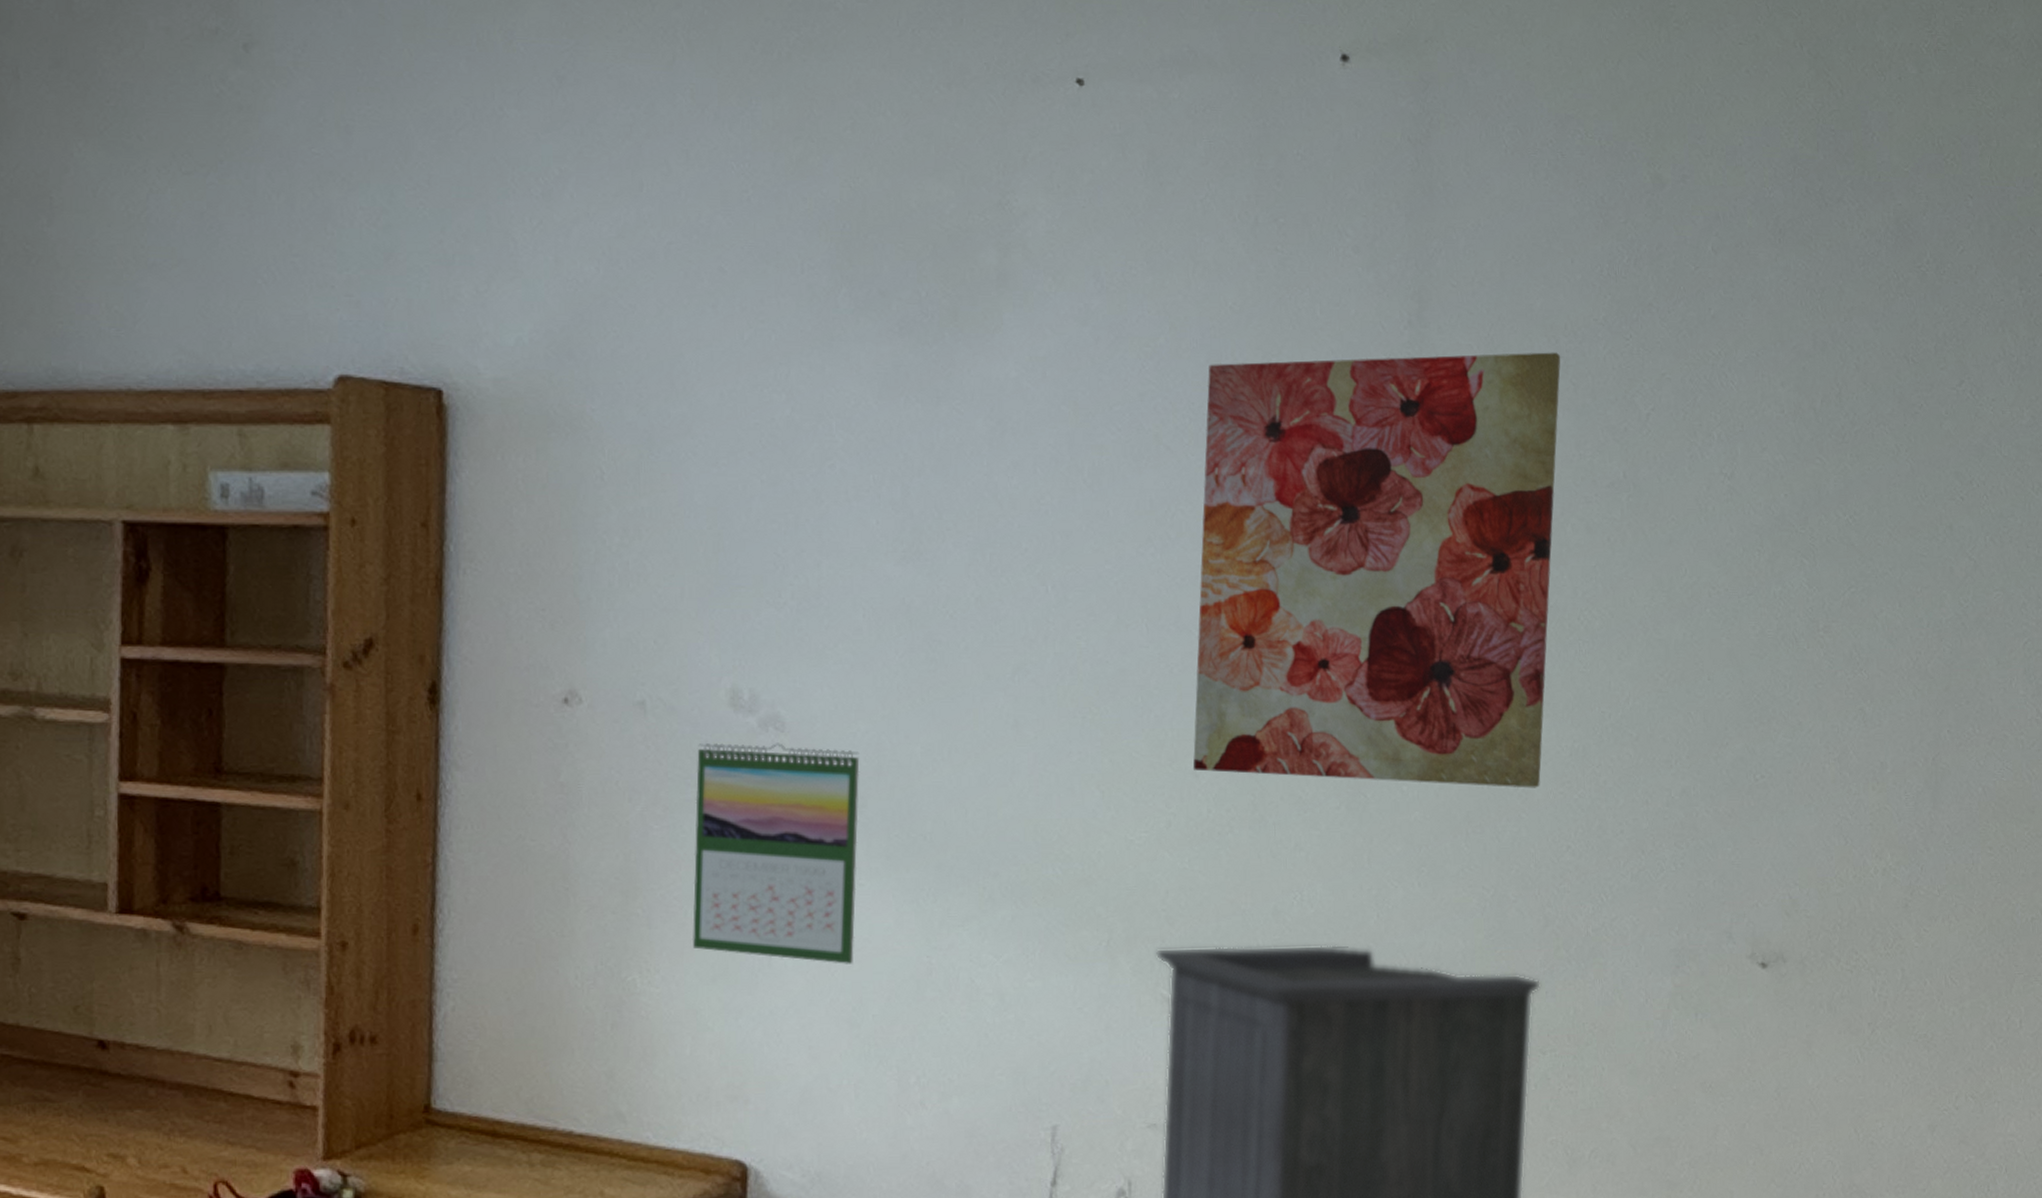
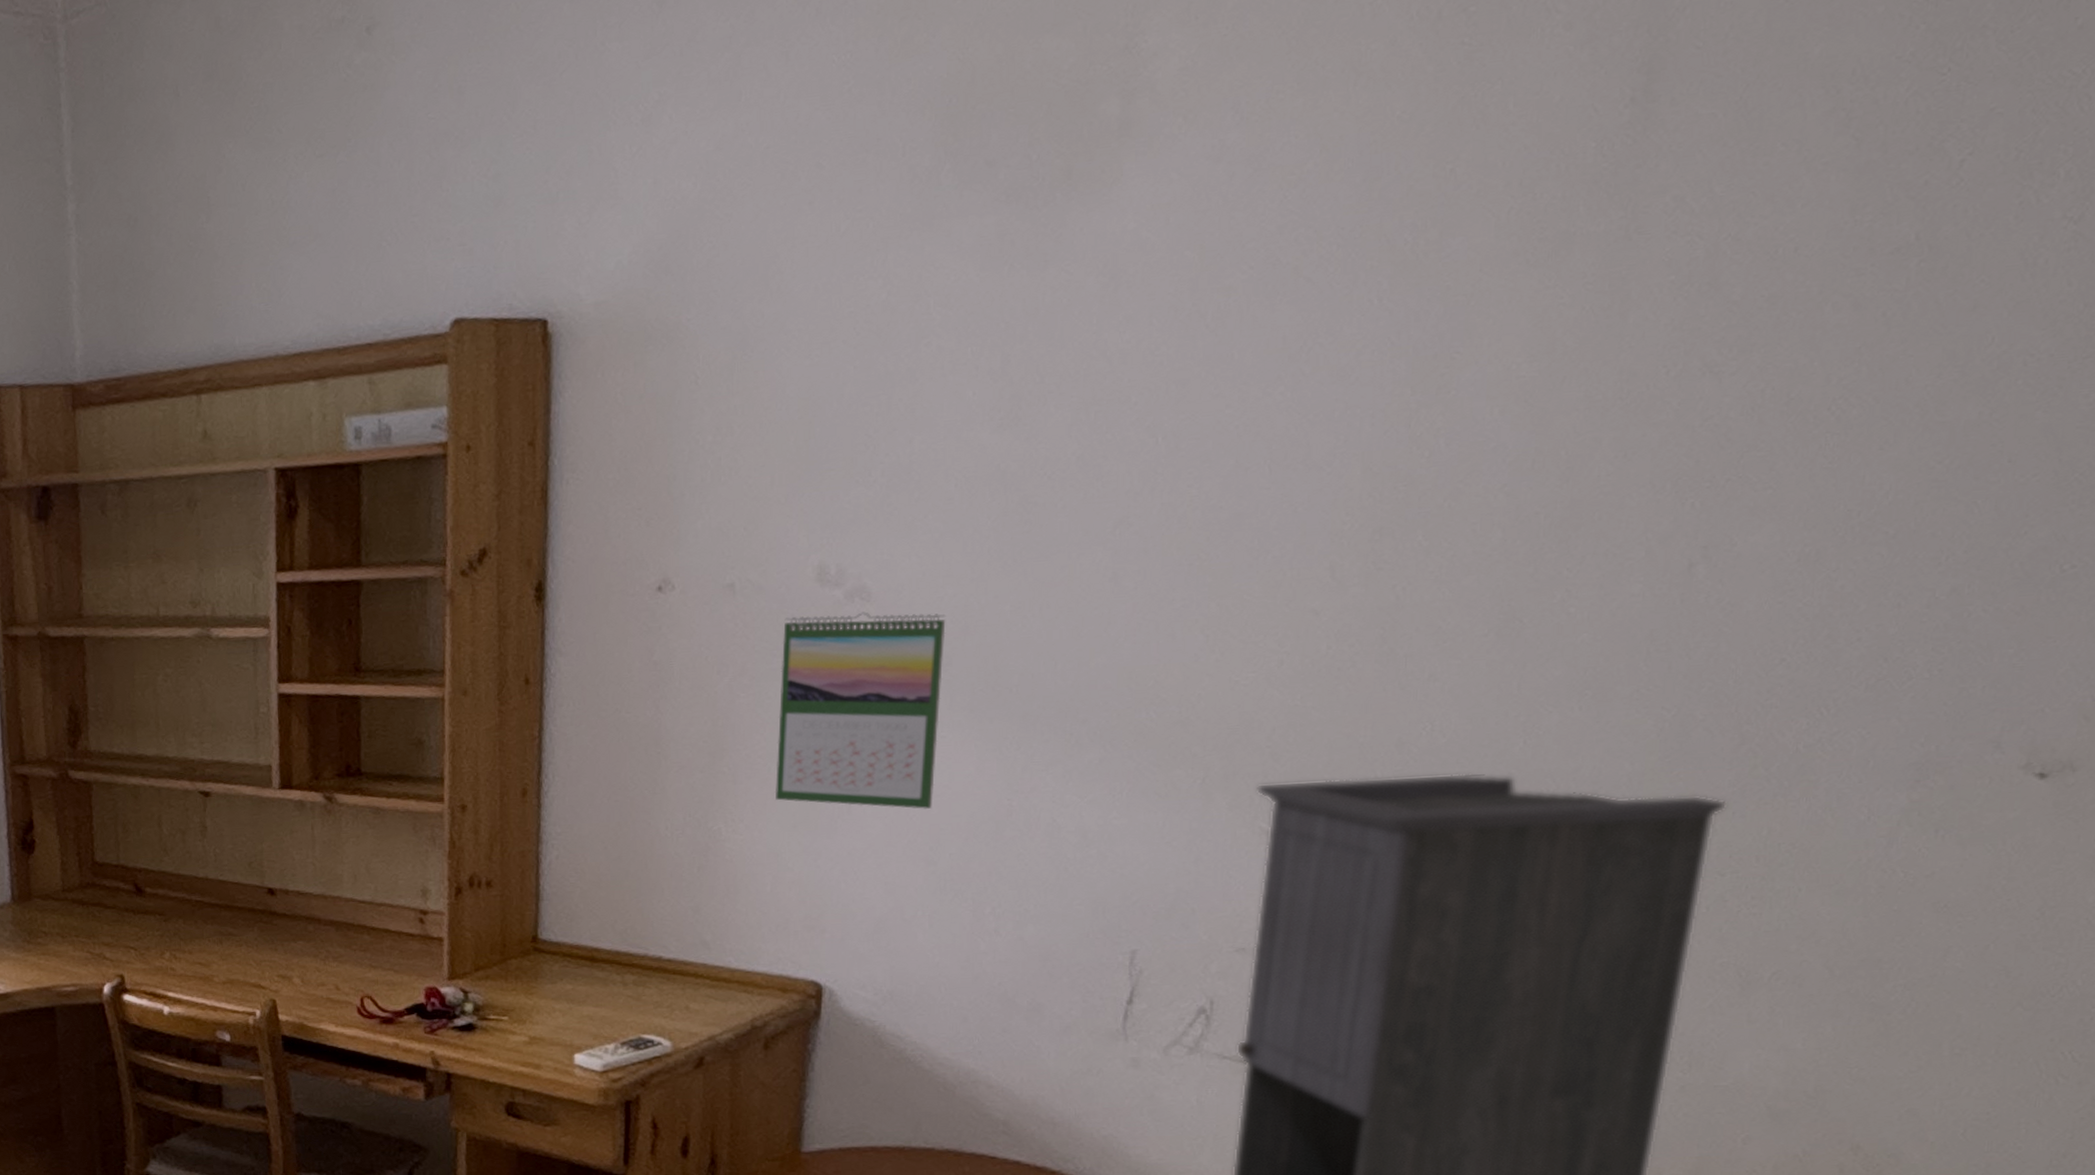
wall art: present [1192,352,1561,788] -> none [1313,104,1842,609]

